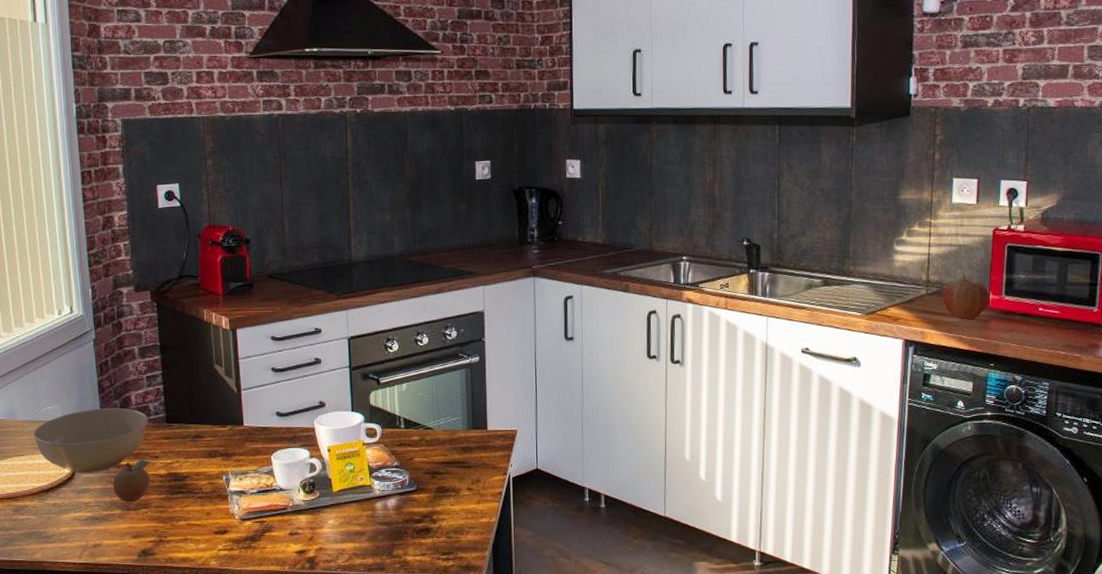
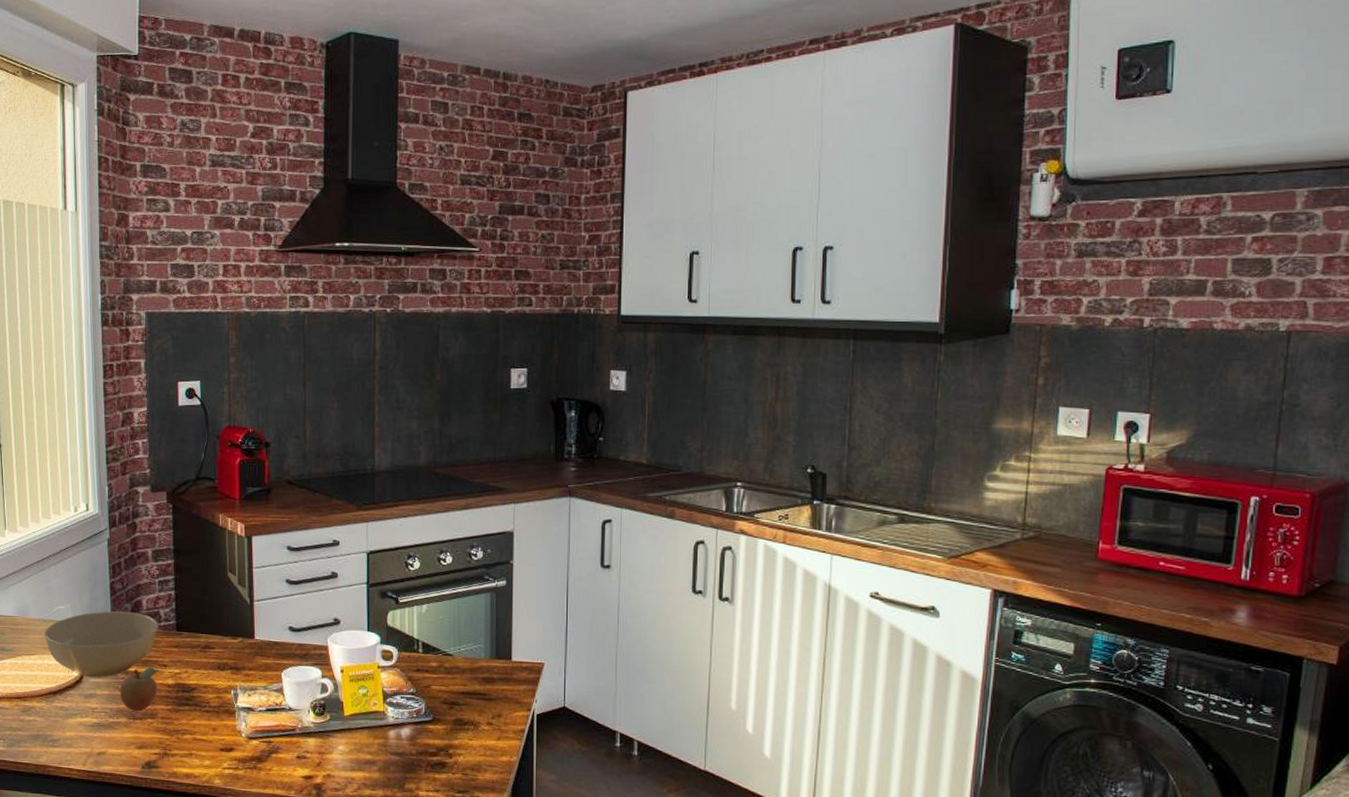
fruit: present [943,274,990,319] -> none [1042,518,1099,570]

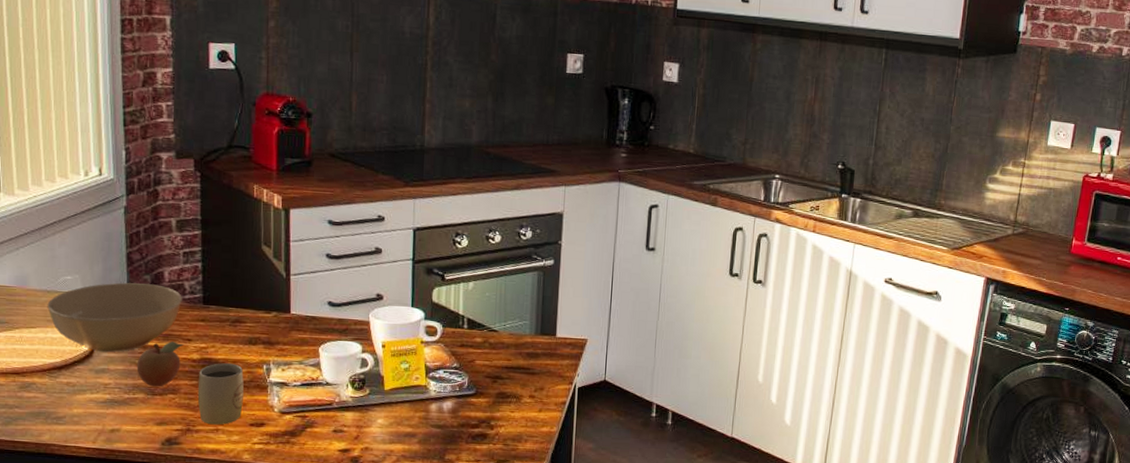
mug: none [173,688,215,750] -> present [197,363,245,425]

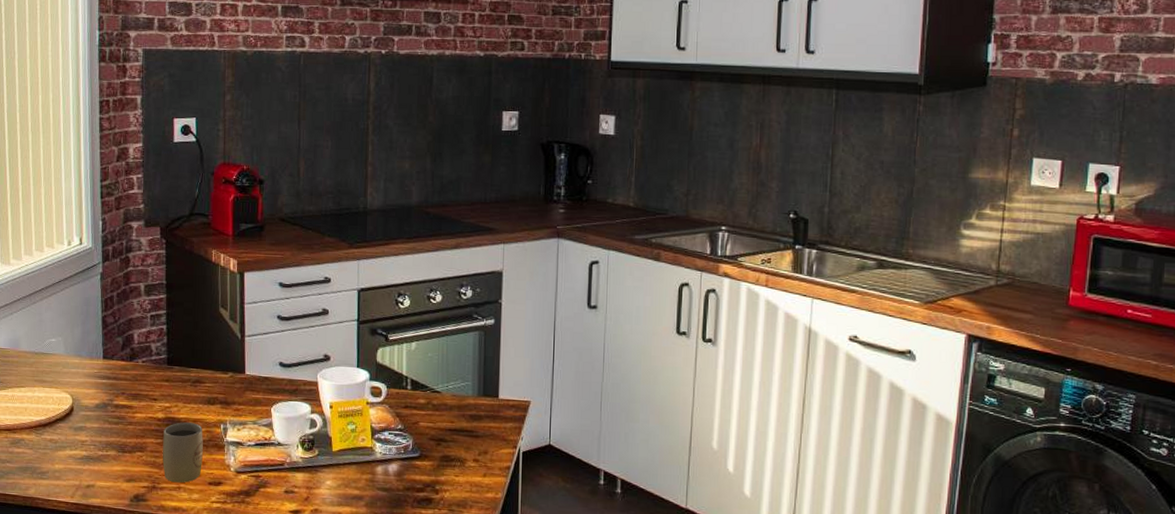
bowl: present [47,282,182,352] -> none [35,344,149,411]
fruit: present [136,341,184,387] -> none [109,401,150,445]

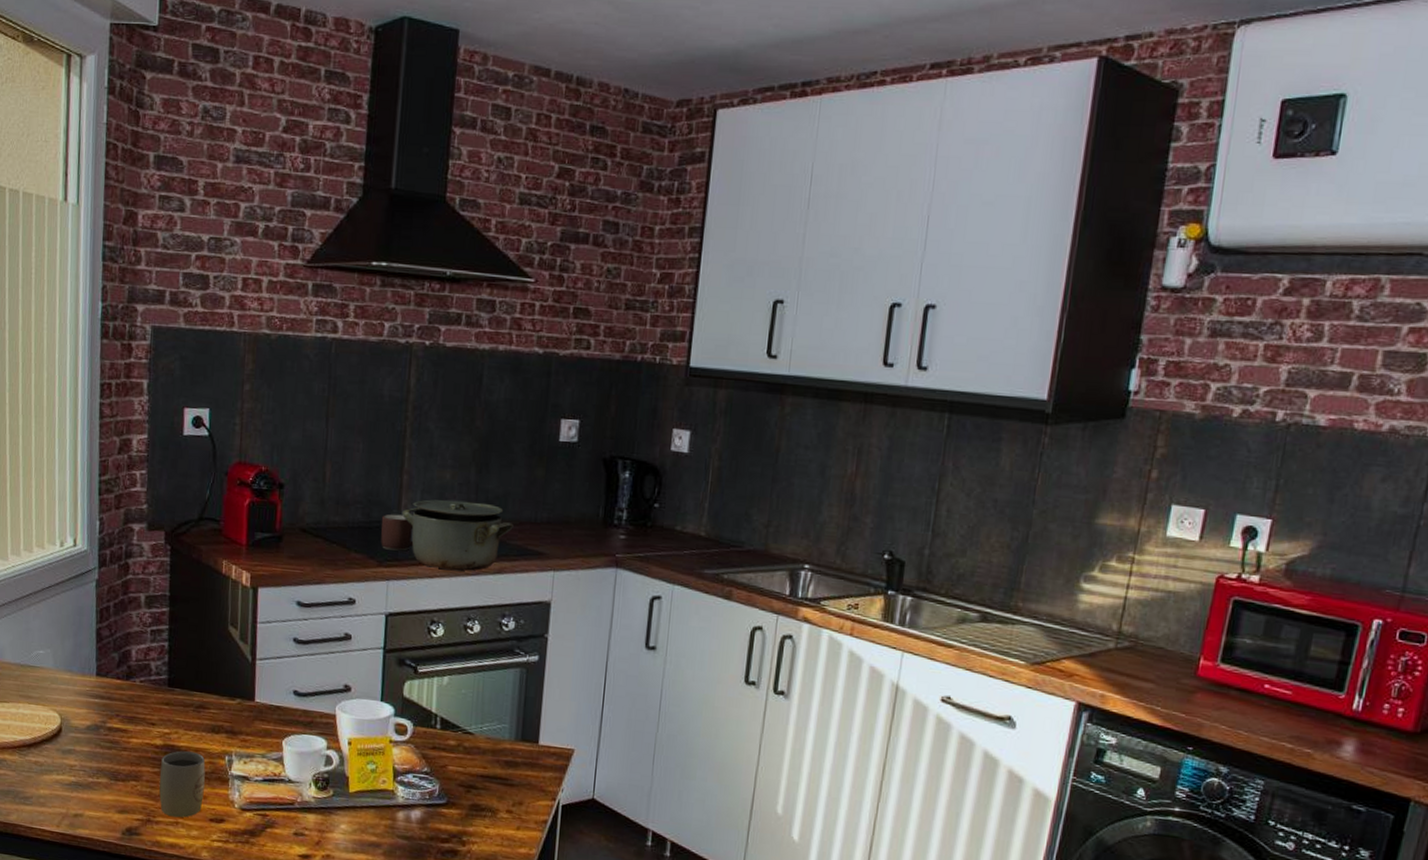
mug: none [350,201,380,234] -> present [380,513,414,552]
saucepan: none [368,186,466,248] -> present [401,499,513,571]

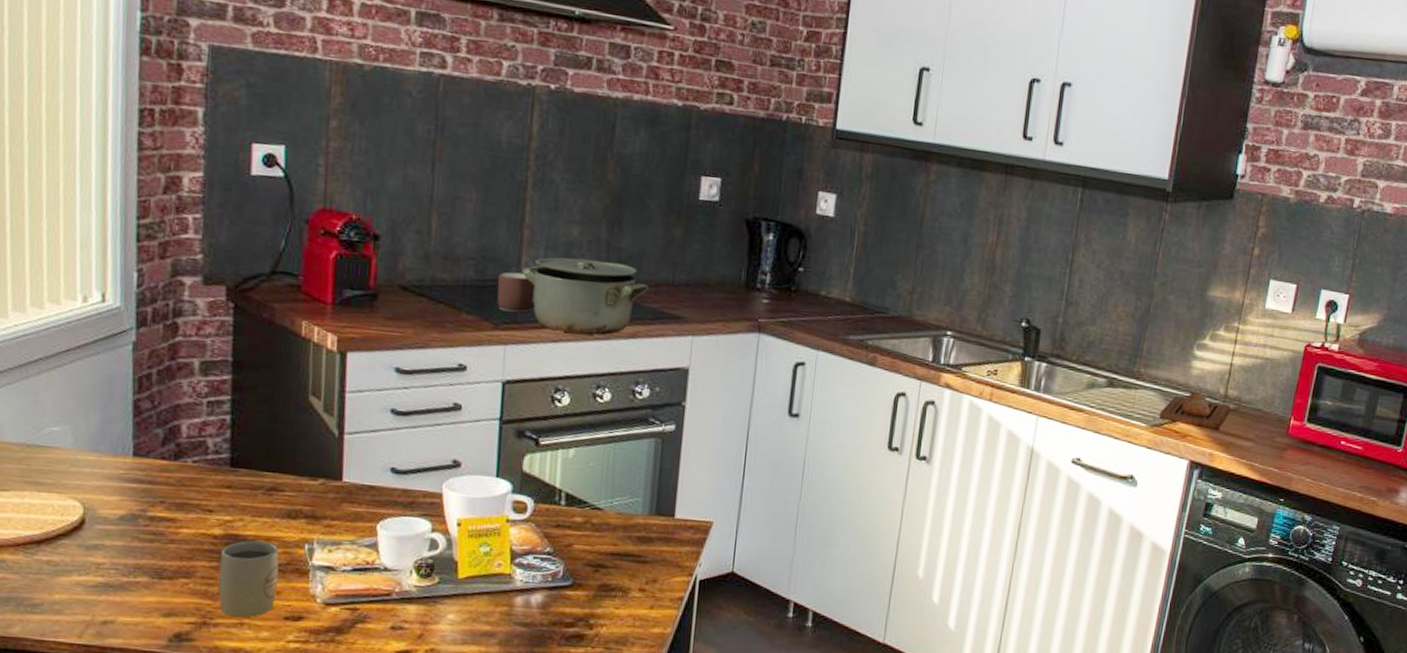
bread loaf: none [1040,627,1126,670] -> present [1159,391,1231,431]

